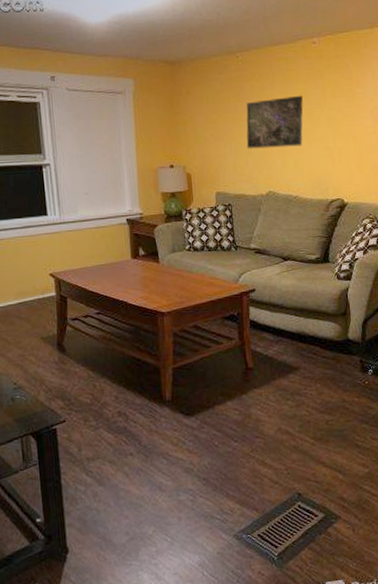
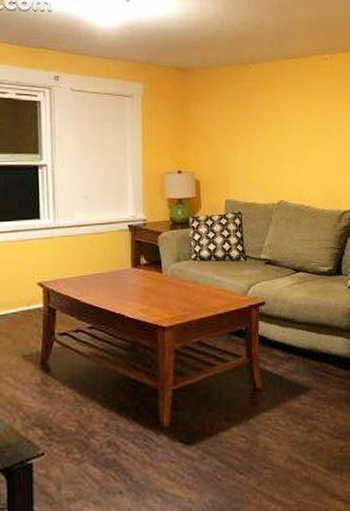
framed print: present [246,95,303,149] -> none [258,107,315,158]

